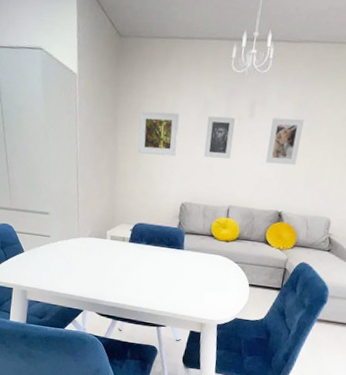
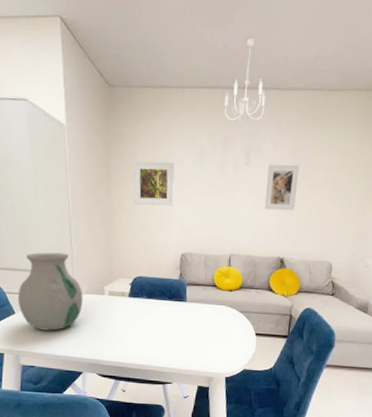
vase: none [26,196,87,270] -> present [17,252,83,331]
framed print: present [204,116,236,159] -> none [202,164,232,207]

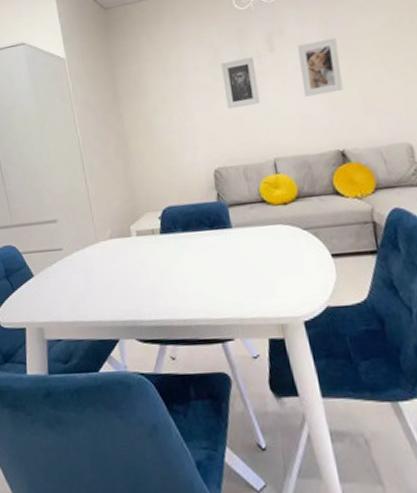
vase: present [17,252,83,331] -> none [34,195,108,293]
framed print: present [133,161,175,207] -> none [141,69,195,125]
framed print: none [202,164,232,207] -> present [220,57,261,110]

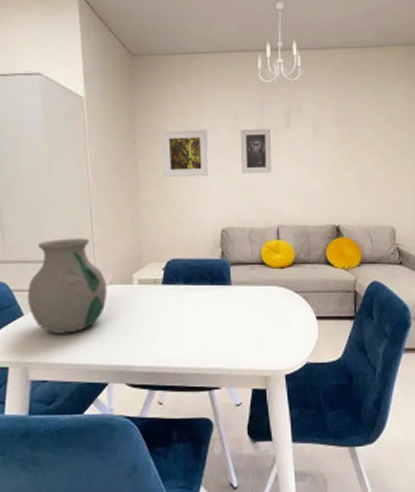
vase: none [34,195,108,293] -> present [27,238,107,334]
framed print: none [141,69,195,125] -> present [161,129,209,178]
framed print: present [297,37,344,97] -> none [311,123,346,173]

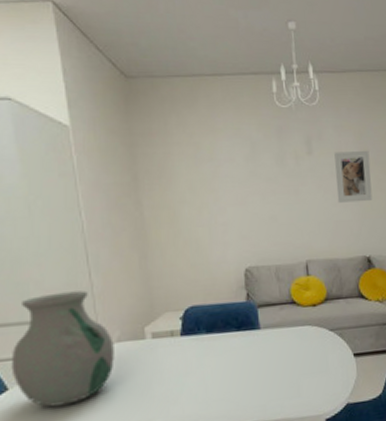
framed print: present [161,129,209,178] -> none [168,159,227,216]
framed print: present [240,128,272,174] -> none [258,157,296,208]
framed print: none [311,123,346,173] -> present [334,150,373,203]

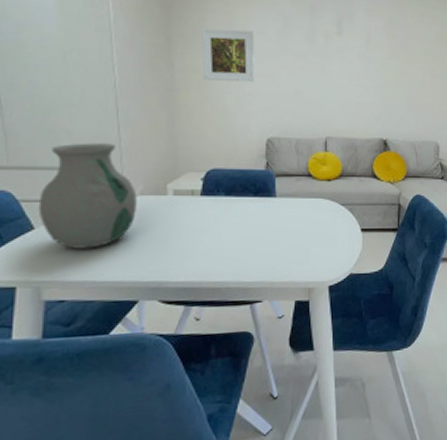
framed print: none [168,159,227,216] -> present [201,28,255,83]
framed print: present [334,150,373,203] -> none [361,35,397,87]

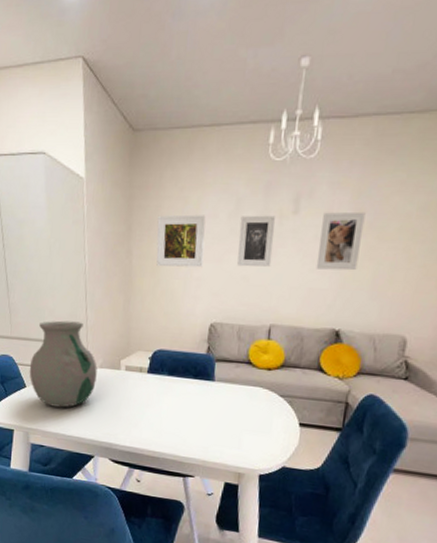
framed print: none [288,34,323,83] -> present [237,215,276,267]
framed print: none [361,35,397,87] -> present [316,211,366,271]

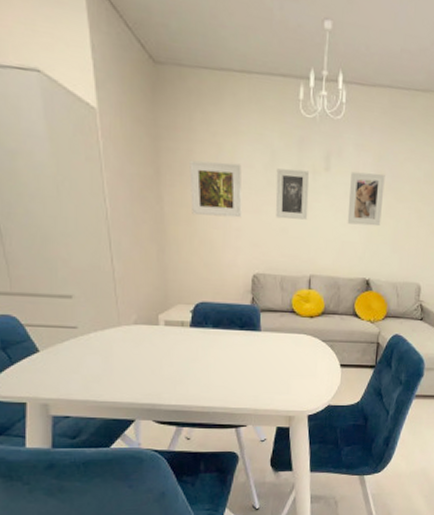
vase: present [29,320,97,408] -> none [41,272,131,372]

